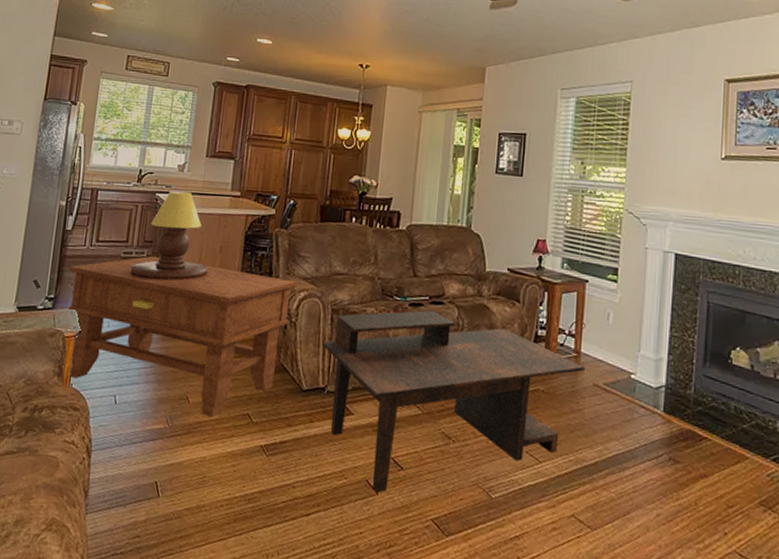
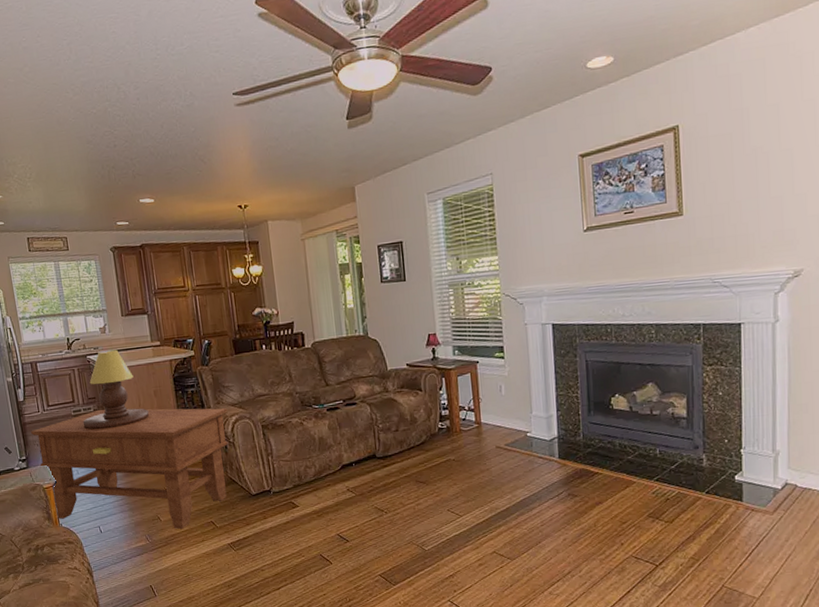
coffee table: present [322,310,585,494] -> none [260,411,487,563]

